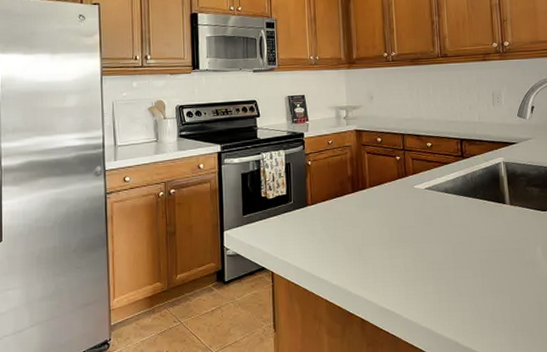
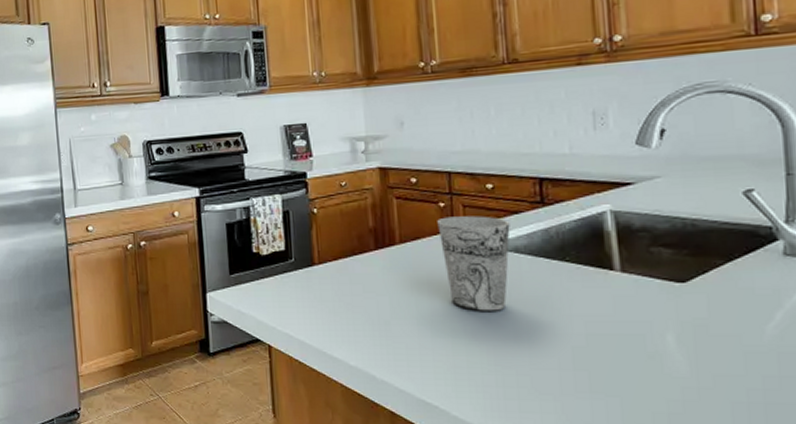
cup: none [395,166,442,237] -> present [437,216,510,311]

